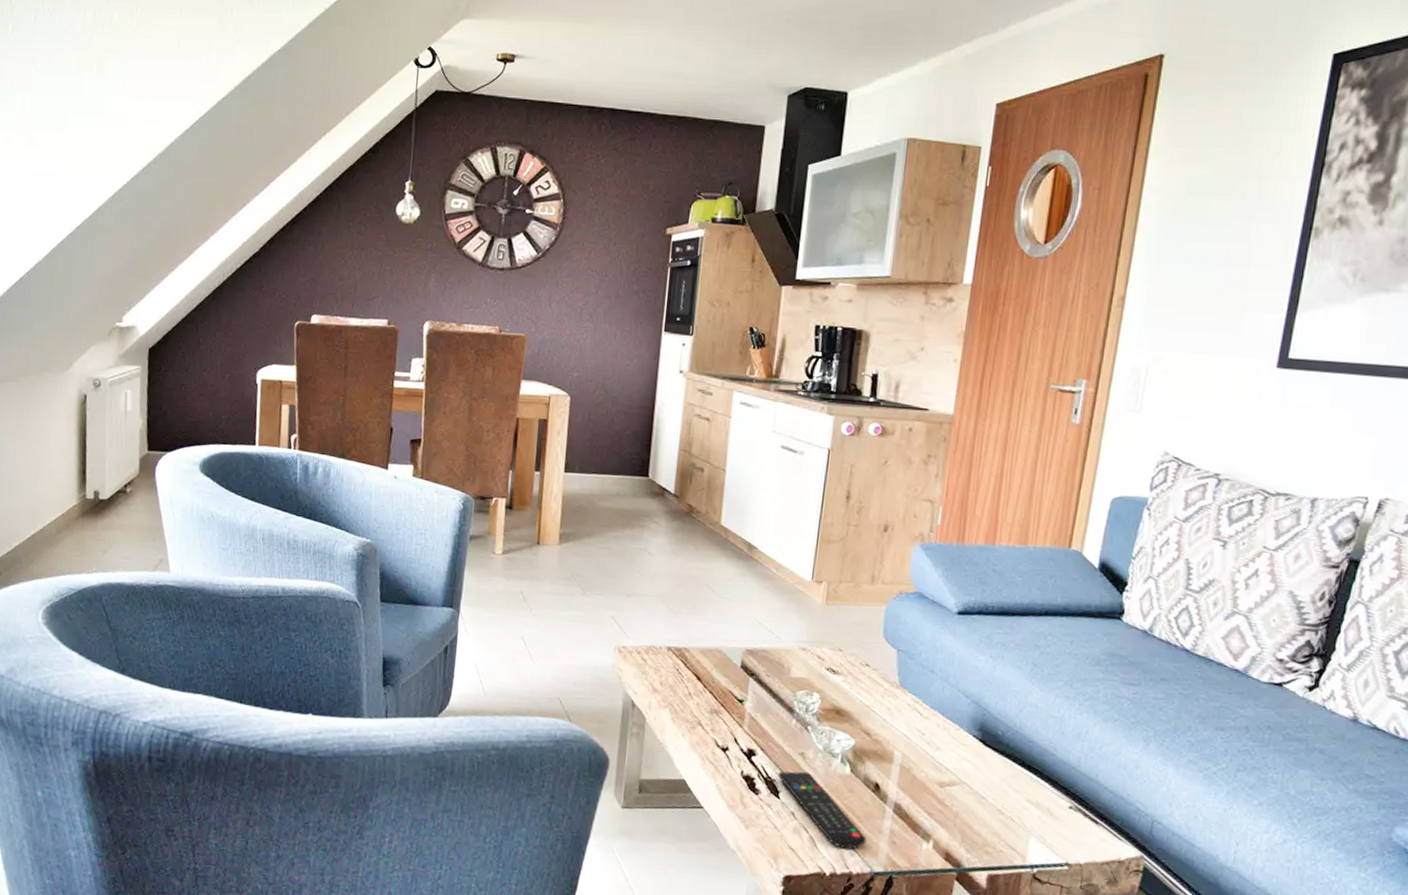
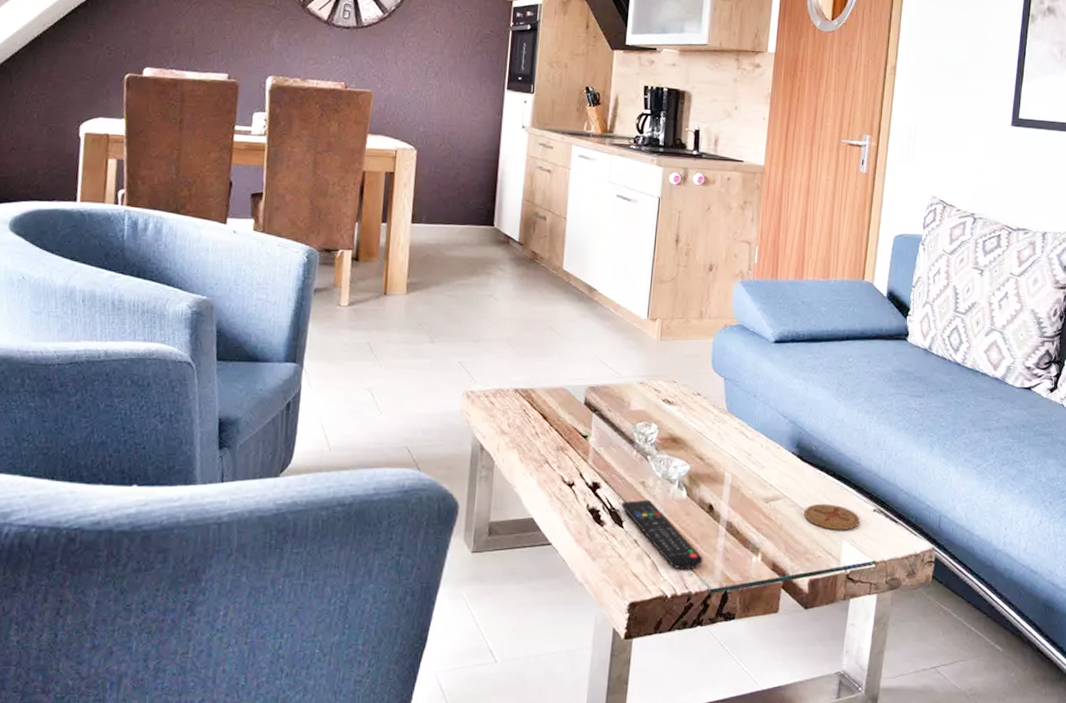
coaster: none [985,793,1052,826] -> present [804,503,860,530]

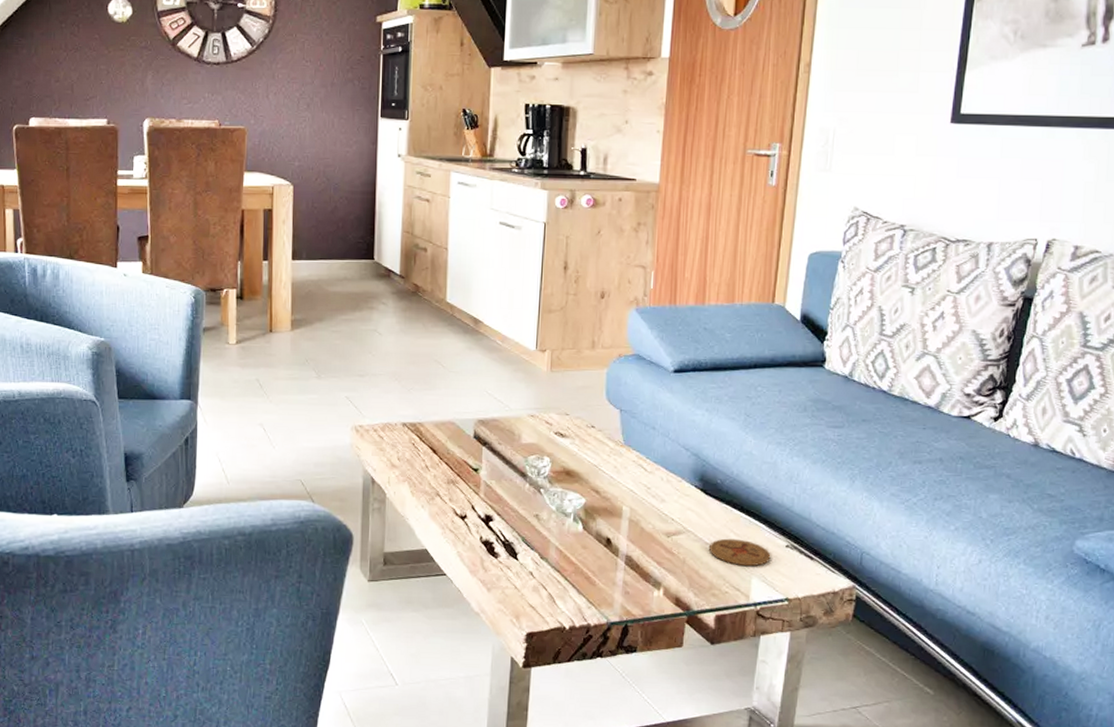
remote control: present [621,499,703,570] -> none [515,532,602,603]

